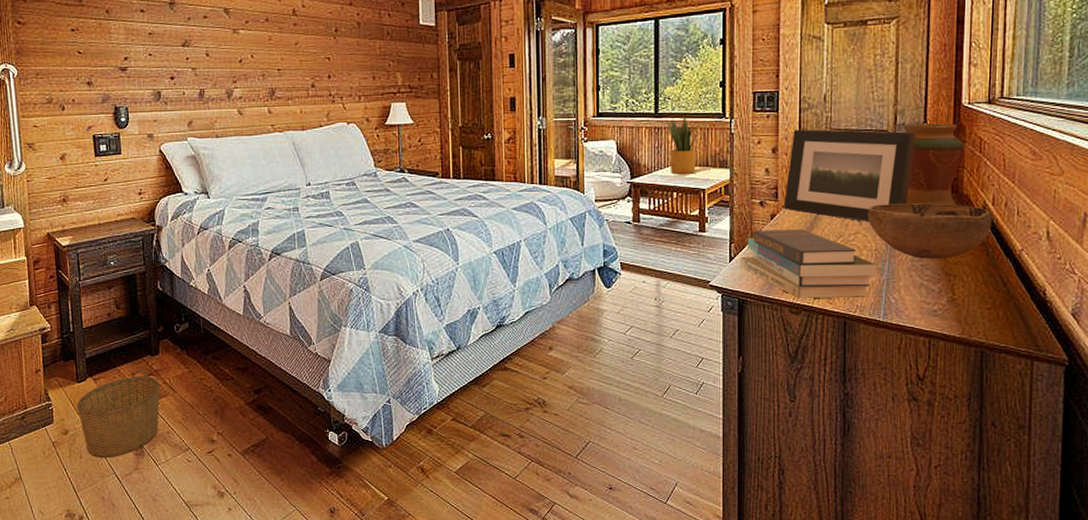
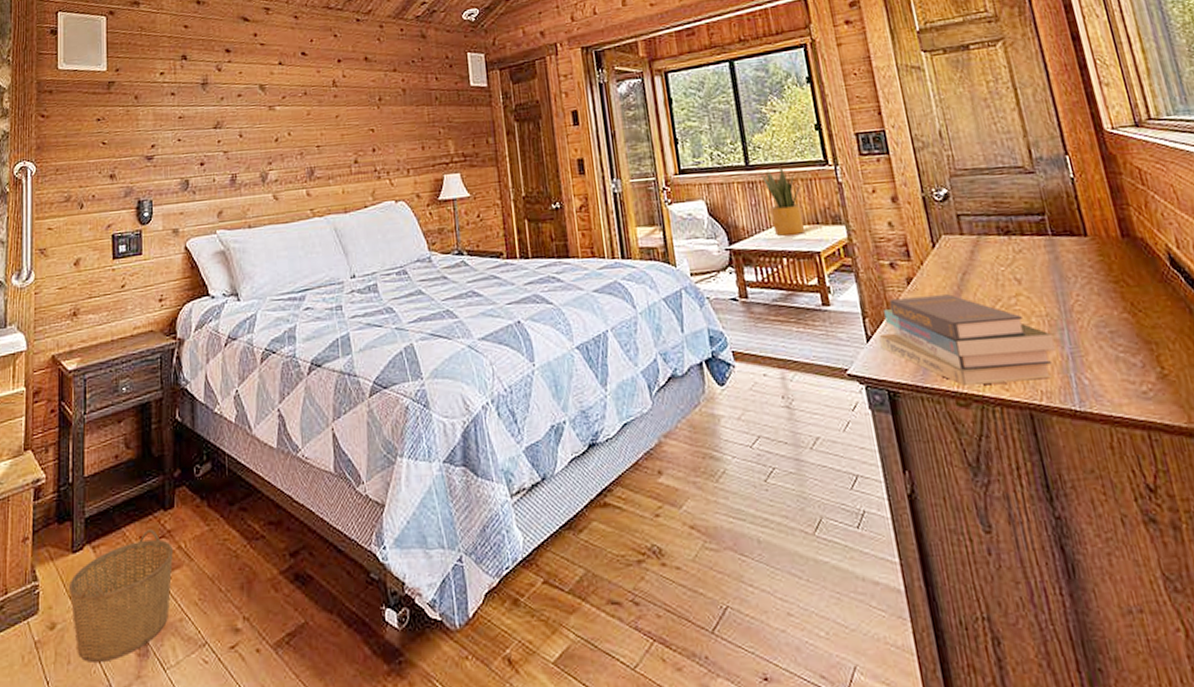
picture frame: present [783,129,916,221] -> none [911,166,1071,280]
decorative bowl: present [867,203,992,259] -> none [1024,250,1186,324]
decorative vase: present [903,123,964,206] -> none [1040,153,1133,255]

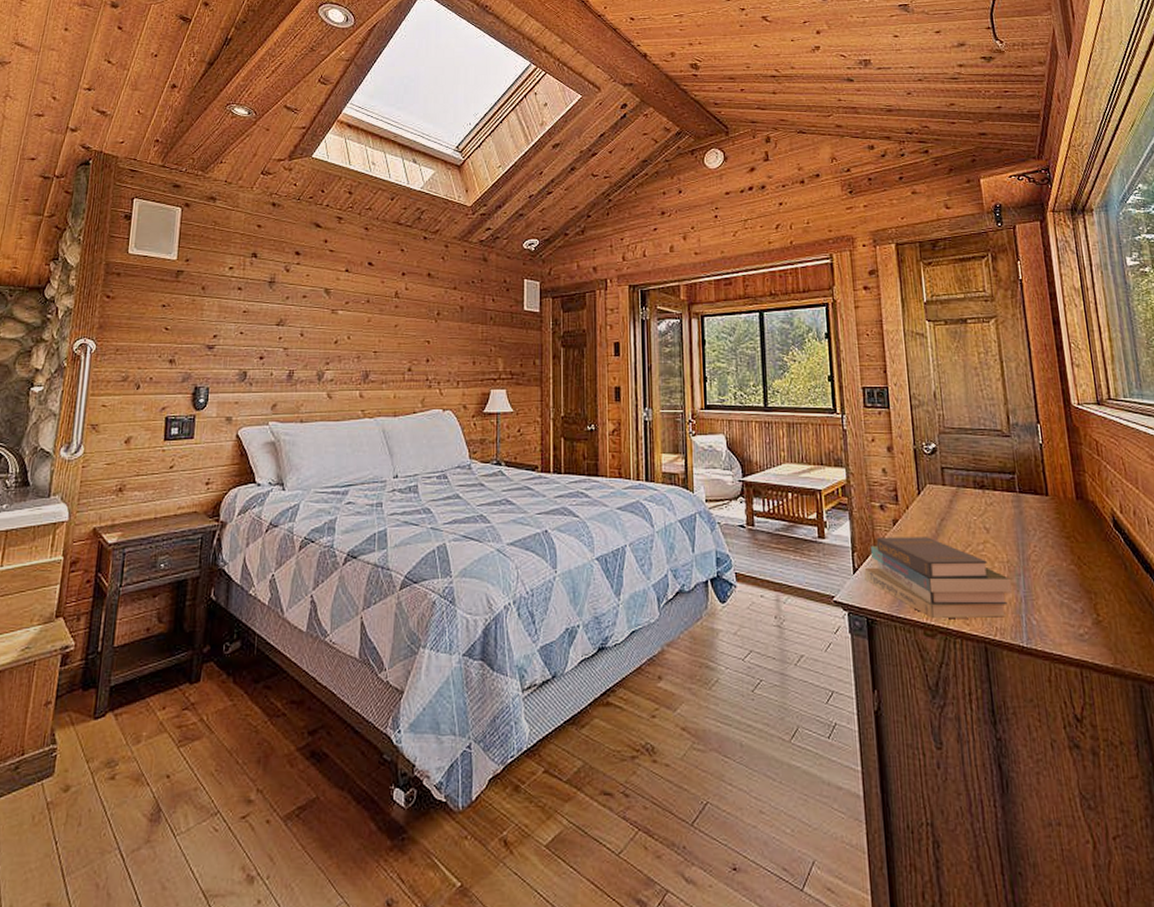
basket: present [68,529,174,662] -> none [86,701,196,825]
planter: present [759,165,806,236] -> none [776,409,811,473]

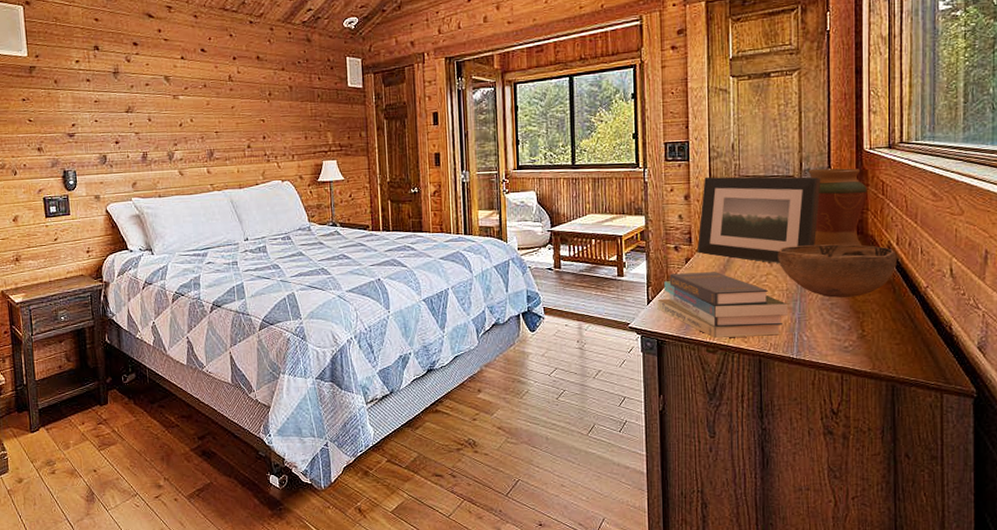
picture frame: none [904,427,1033,529] -> present [697,176,821,263]
decorative bowl: none [993,510,1124,573] -> present [778,244,897,298]
decorative vase: none [1016,424,1084,514] -> present [808,168,868,247]

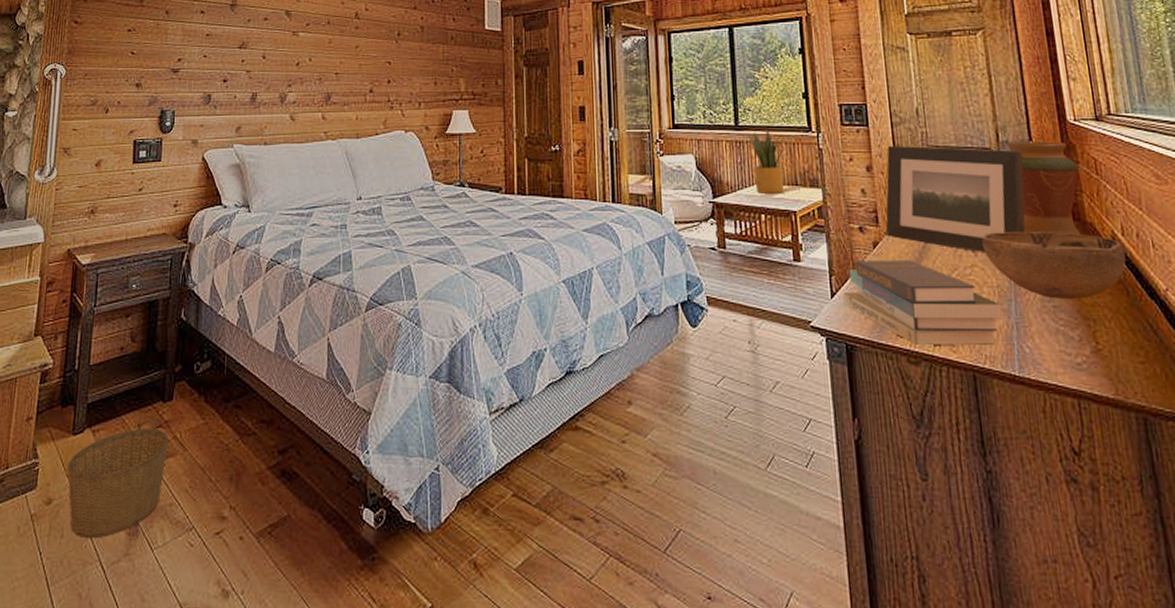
basket: none [30,418,110,504] -> present [66,418,170,538]
planter: none [582,166,614,222] -> present [747,128,785,193]

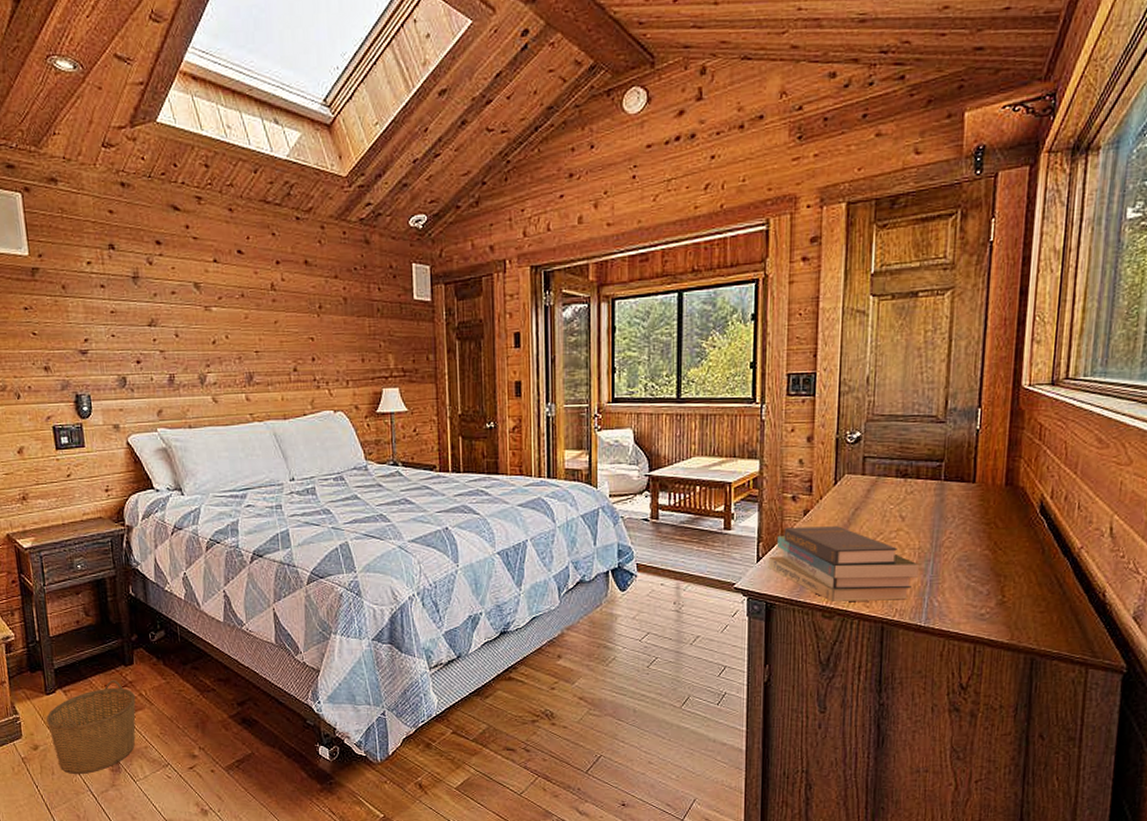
planter: present [747,128,785,193] -> none [689,400,726,466]
picture frame: present [885,145,1025,252] -> none [817,415,969,517]
decorative bowl: present [982,232,1126,299] -> none [911,496,1050,558]
decorative vase: present [1006,141,1082,236] -> none [954,407,1022,500]

